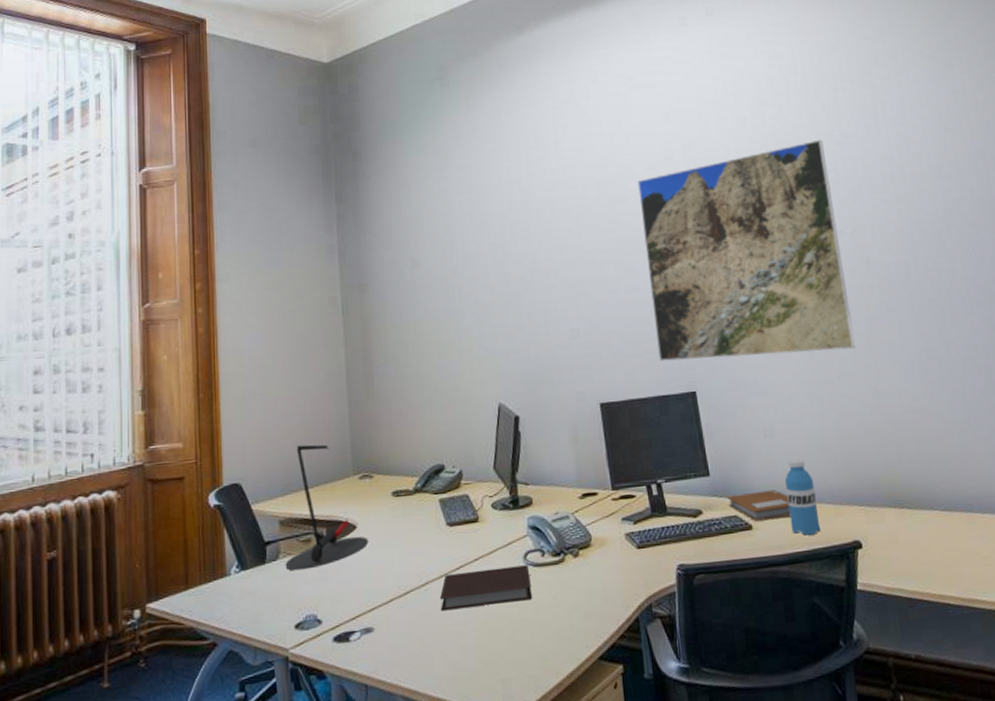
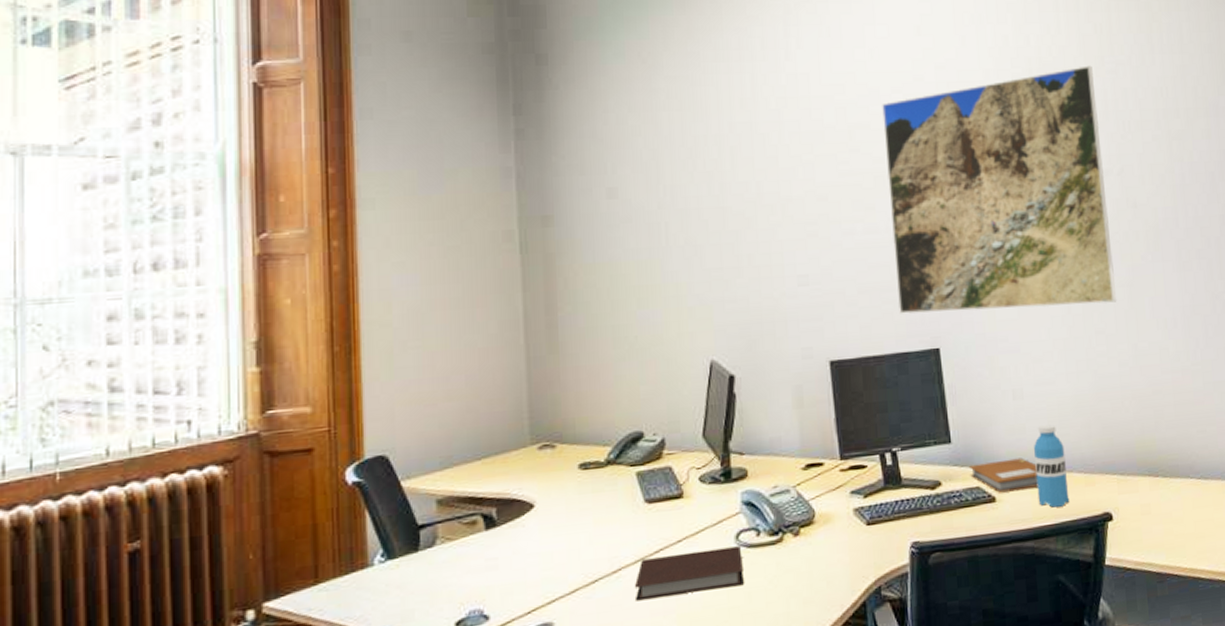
desk lamp: present [285,444,369,571] -> none [444,408,549,559]

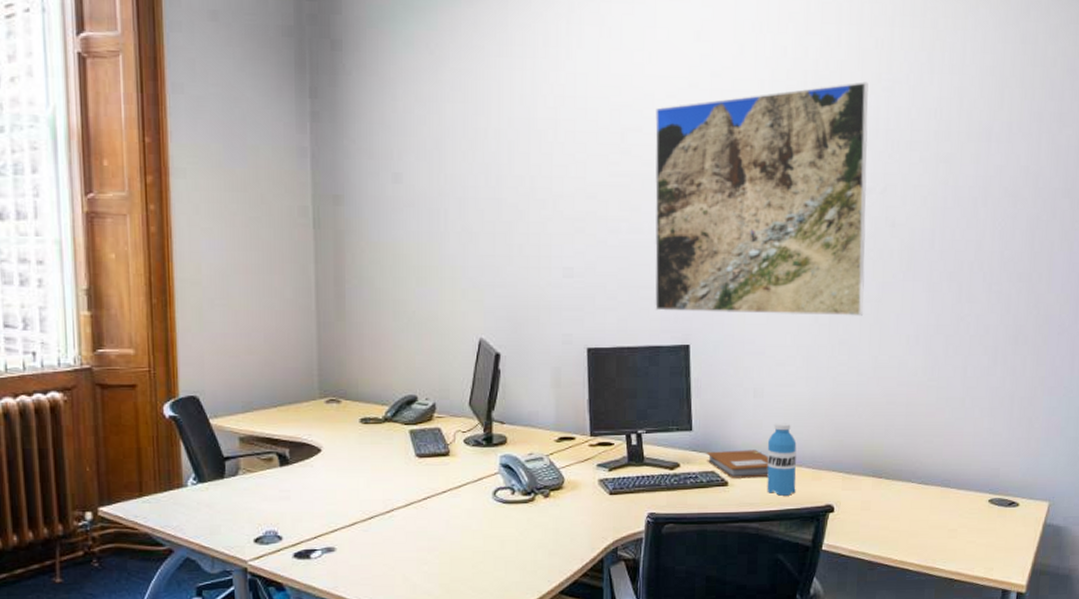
notebook: present [635,546,744,601] -> none [405,501,498,538]

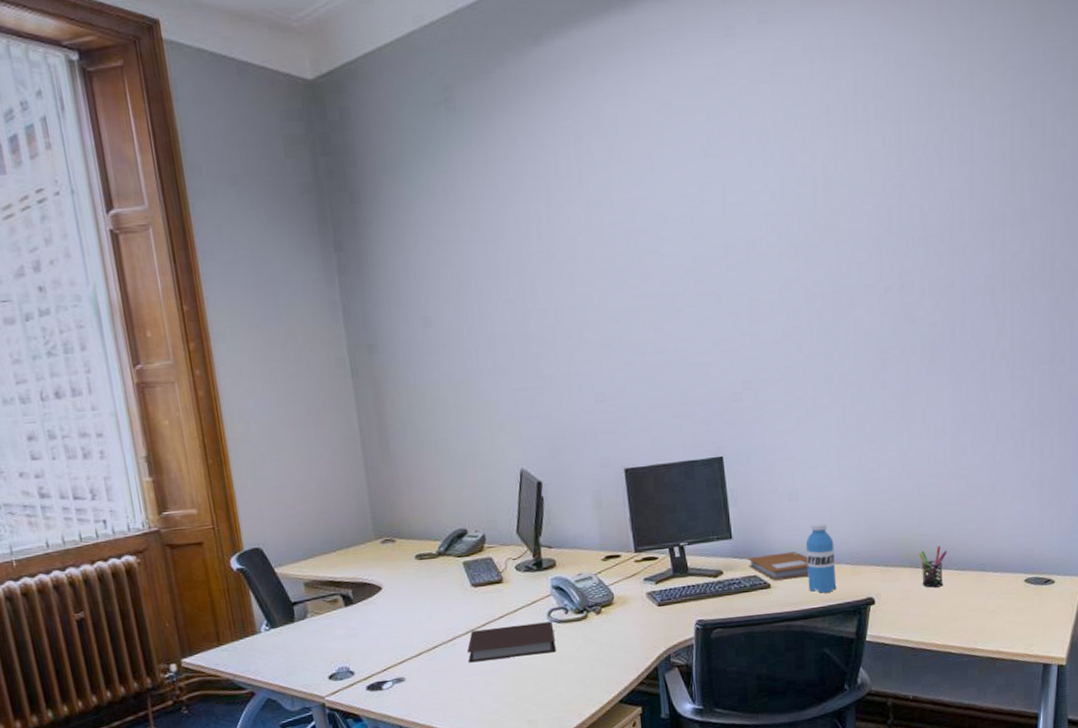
notebook: none [405,501,498,538] -> present [467,621,556,663]
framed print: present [654,81,868,316] -> none [671,181,890,427]
pen holder: none [883,457,911,500] -> present [919,545,947,588]

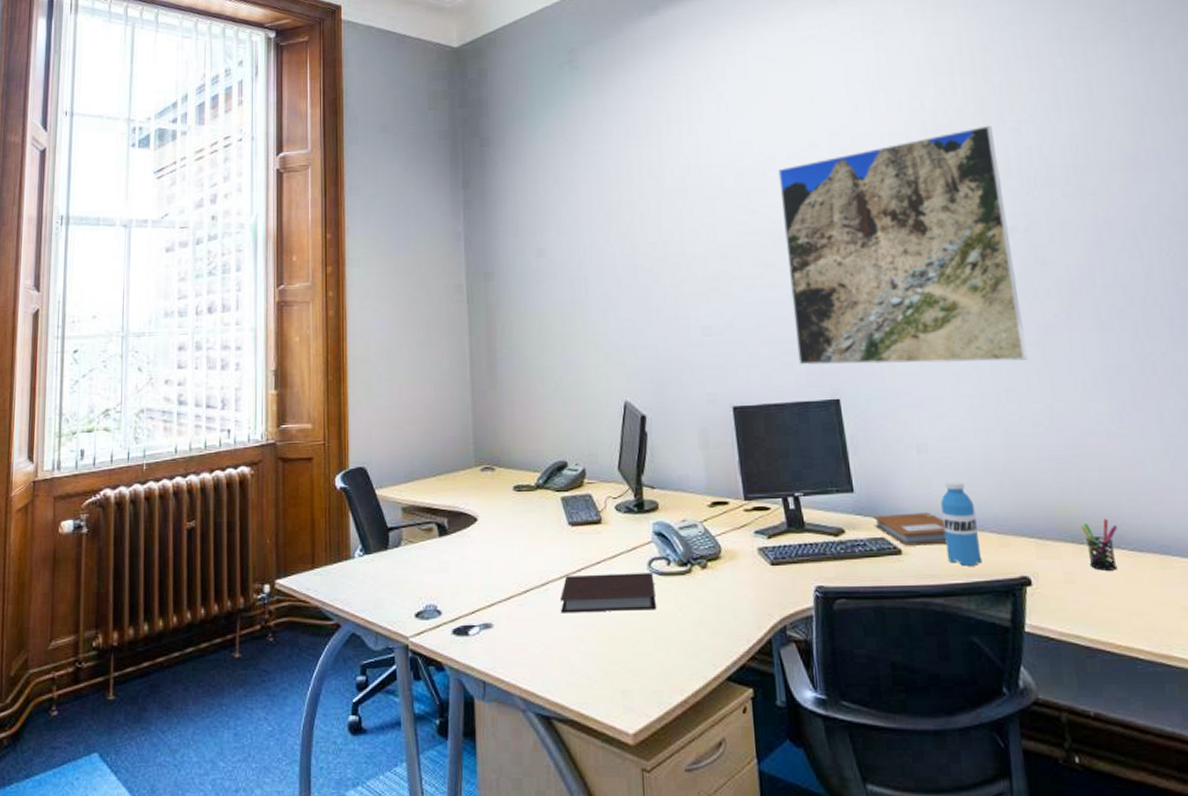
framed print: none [671,181,890,427] -> present [778,125,1028,365]

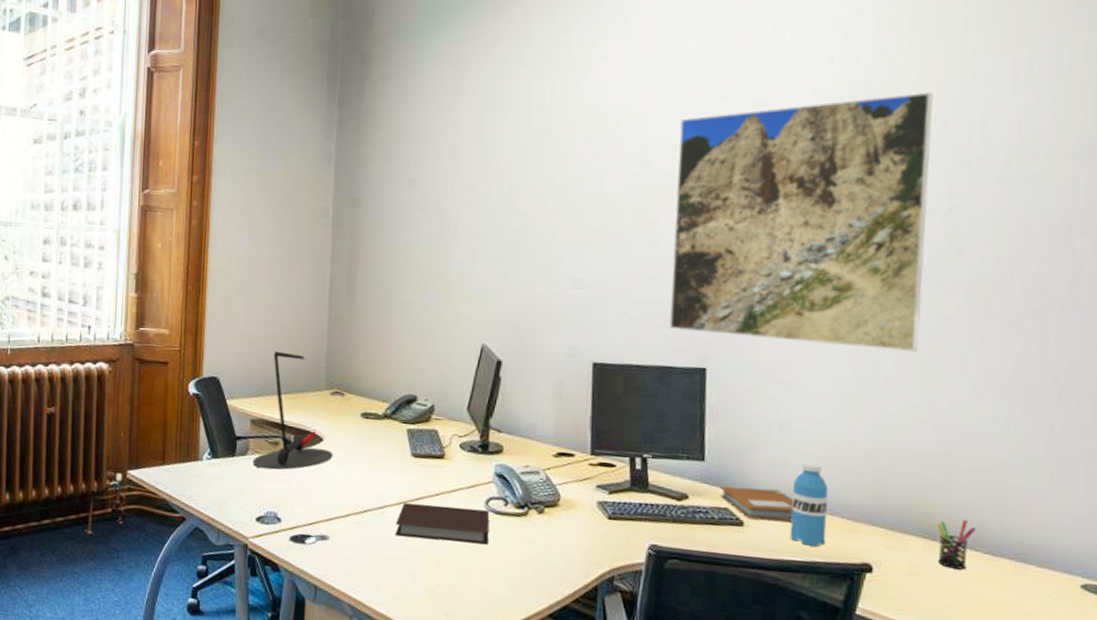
desk lamp: none [407,432,489,559] -> present [252,351,333,470]

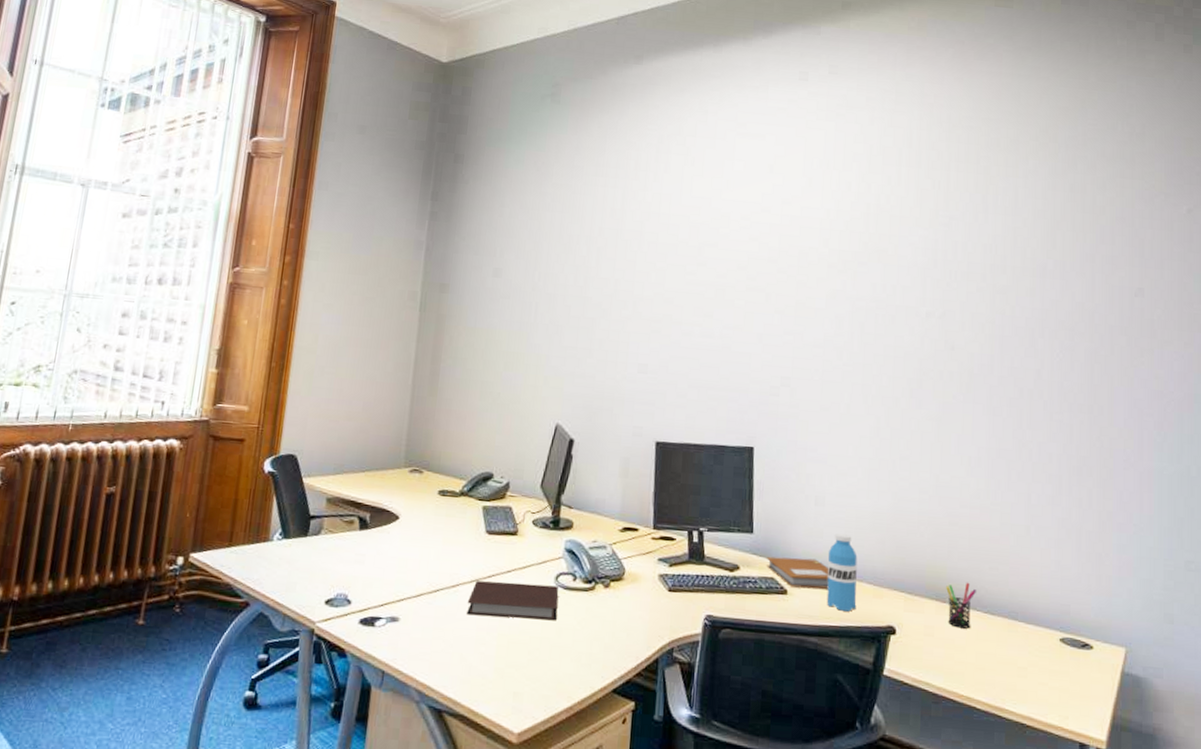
desk lamp: present [252,351,333,470] -> none [325,429,409,550]
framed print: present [668,92,933,352] -> none [721,216,927,433]

